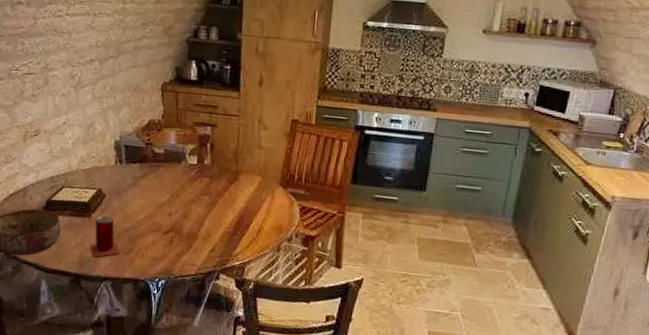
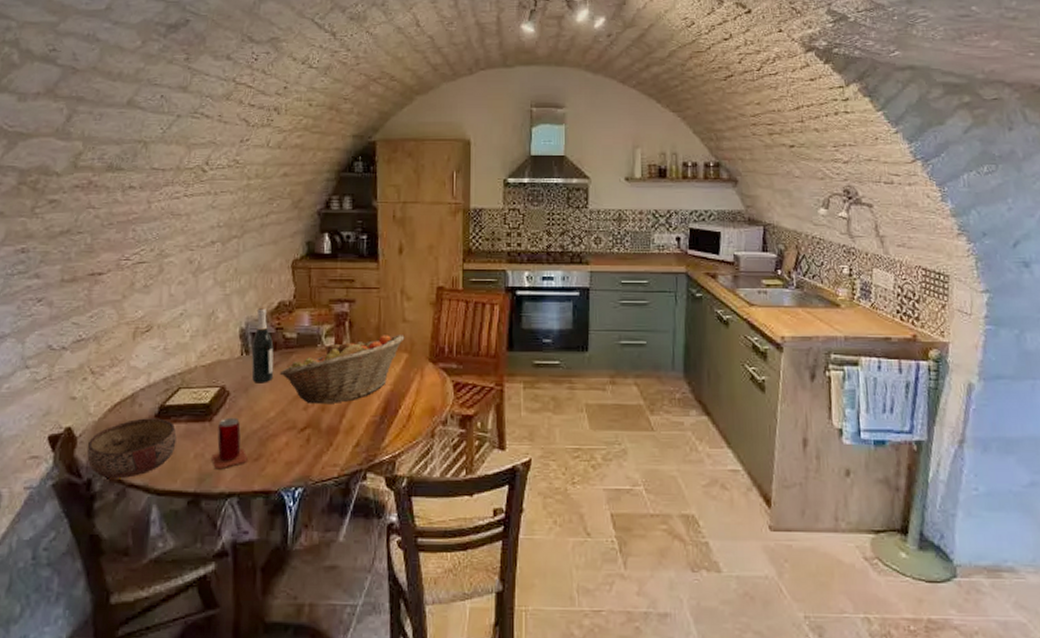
wine bottle: none [124,123,144,190] -> present [251,307,274,383]
fruit basket: none [148,158,260,213] -> present [279,335,405,403]

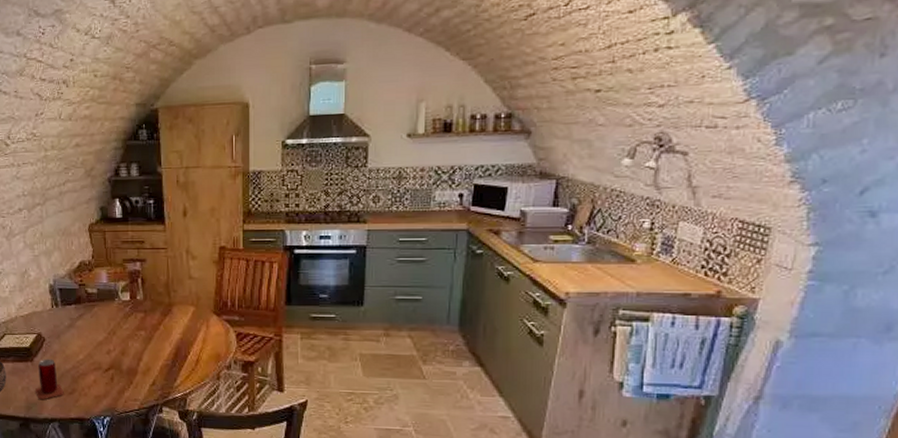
wine bottle: present [251,307,274,383] -> none [60,266,80,331]
fruit basket: present [279,335,405,403] -> none [85,290,191,349]

